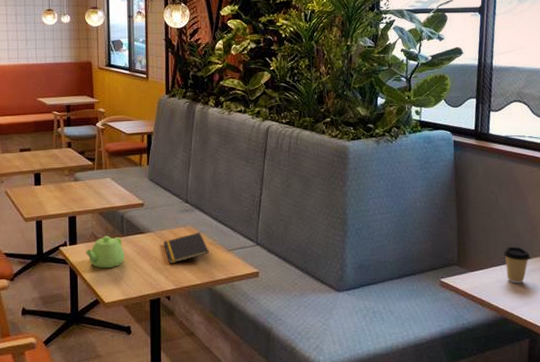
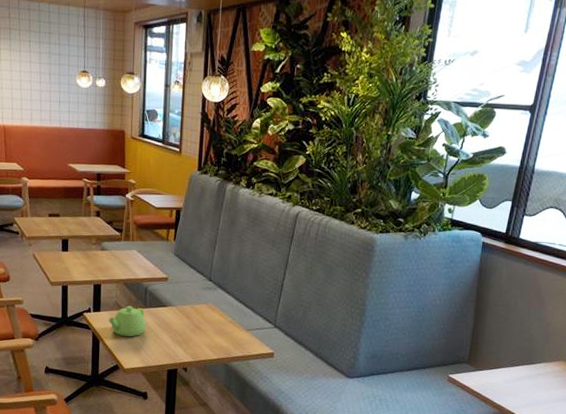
notepad: present [163,232,209,264] -> none [184,310,228,338]
coffee cup: present [503,246,531,284] -> none [513,350,541,386]

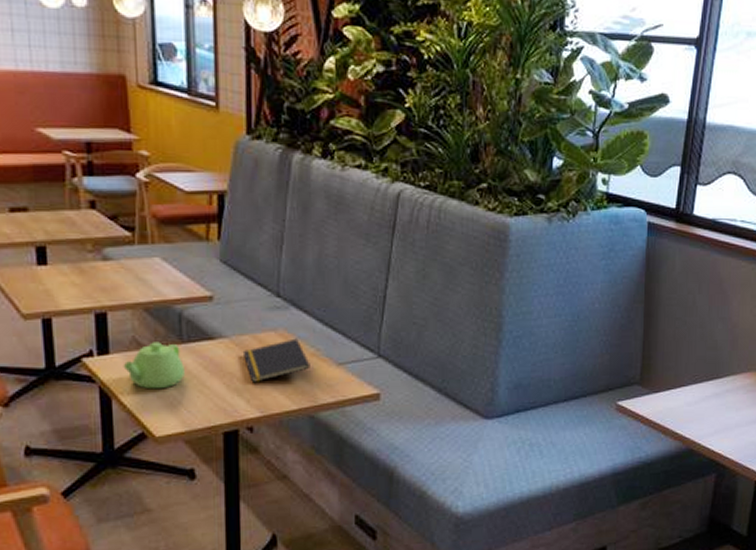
notepad: none [184,310,228,338] -> present [242,338,310,382]

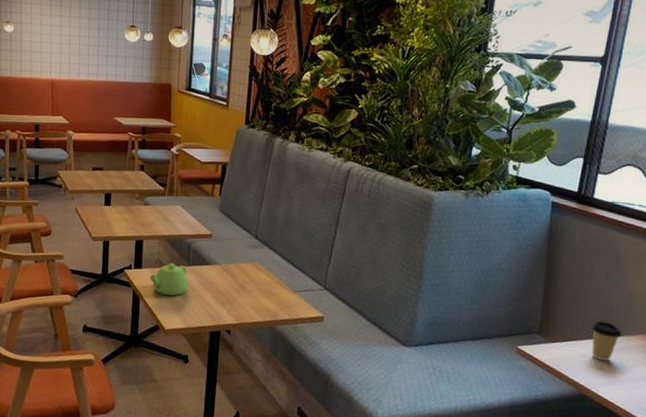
notepad: present [242,338,310,382] -> none [228,269,275,299]
coffee cup: none [695,361,728,408] -> present [591,320,622,362]

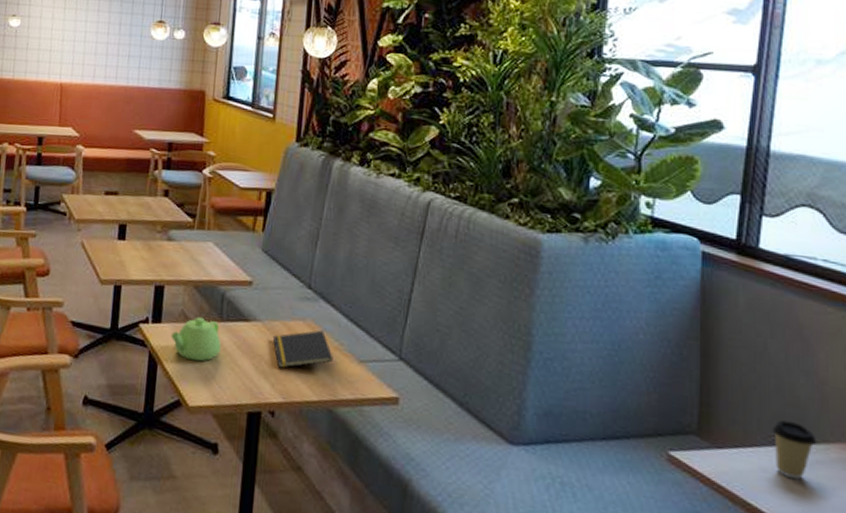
notepad: none [228,269,275,299] -> present [272,330,333,368]

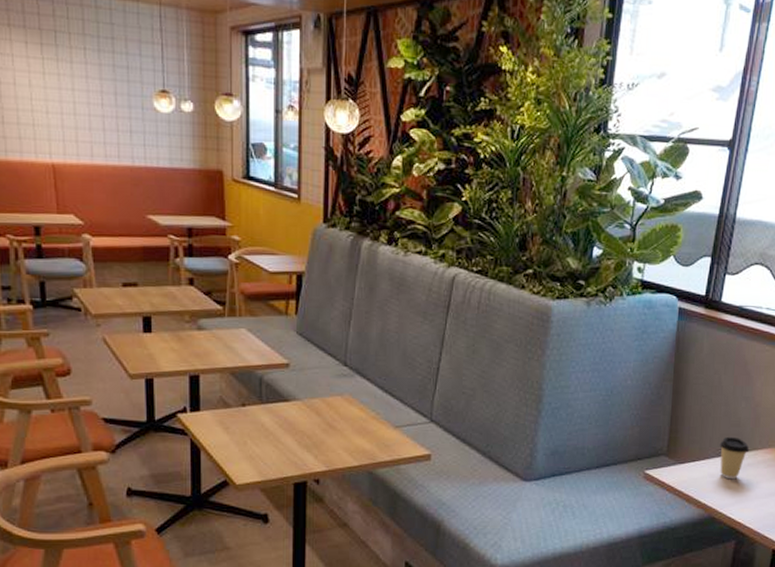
teapot: present [170,317,221,362] -> none [211,402,263,443]
notepad: present [272,330,333,368] -> none [312,403,371,440]

